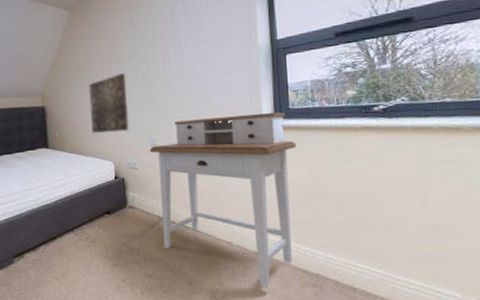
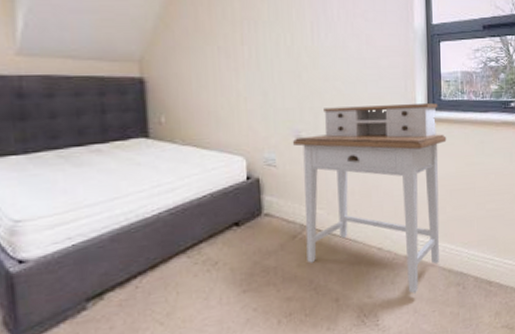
wall art: present [88,73,130,133] -> none [212,43,268,120]

